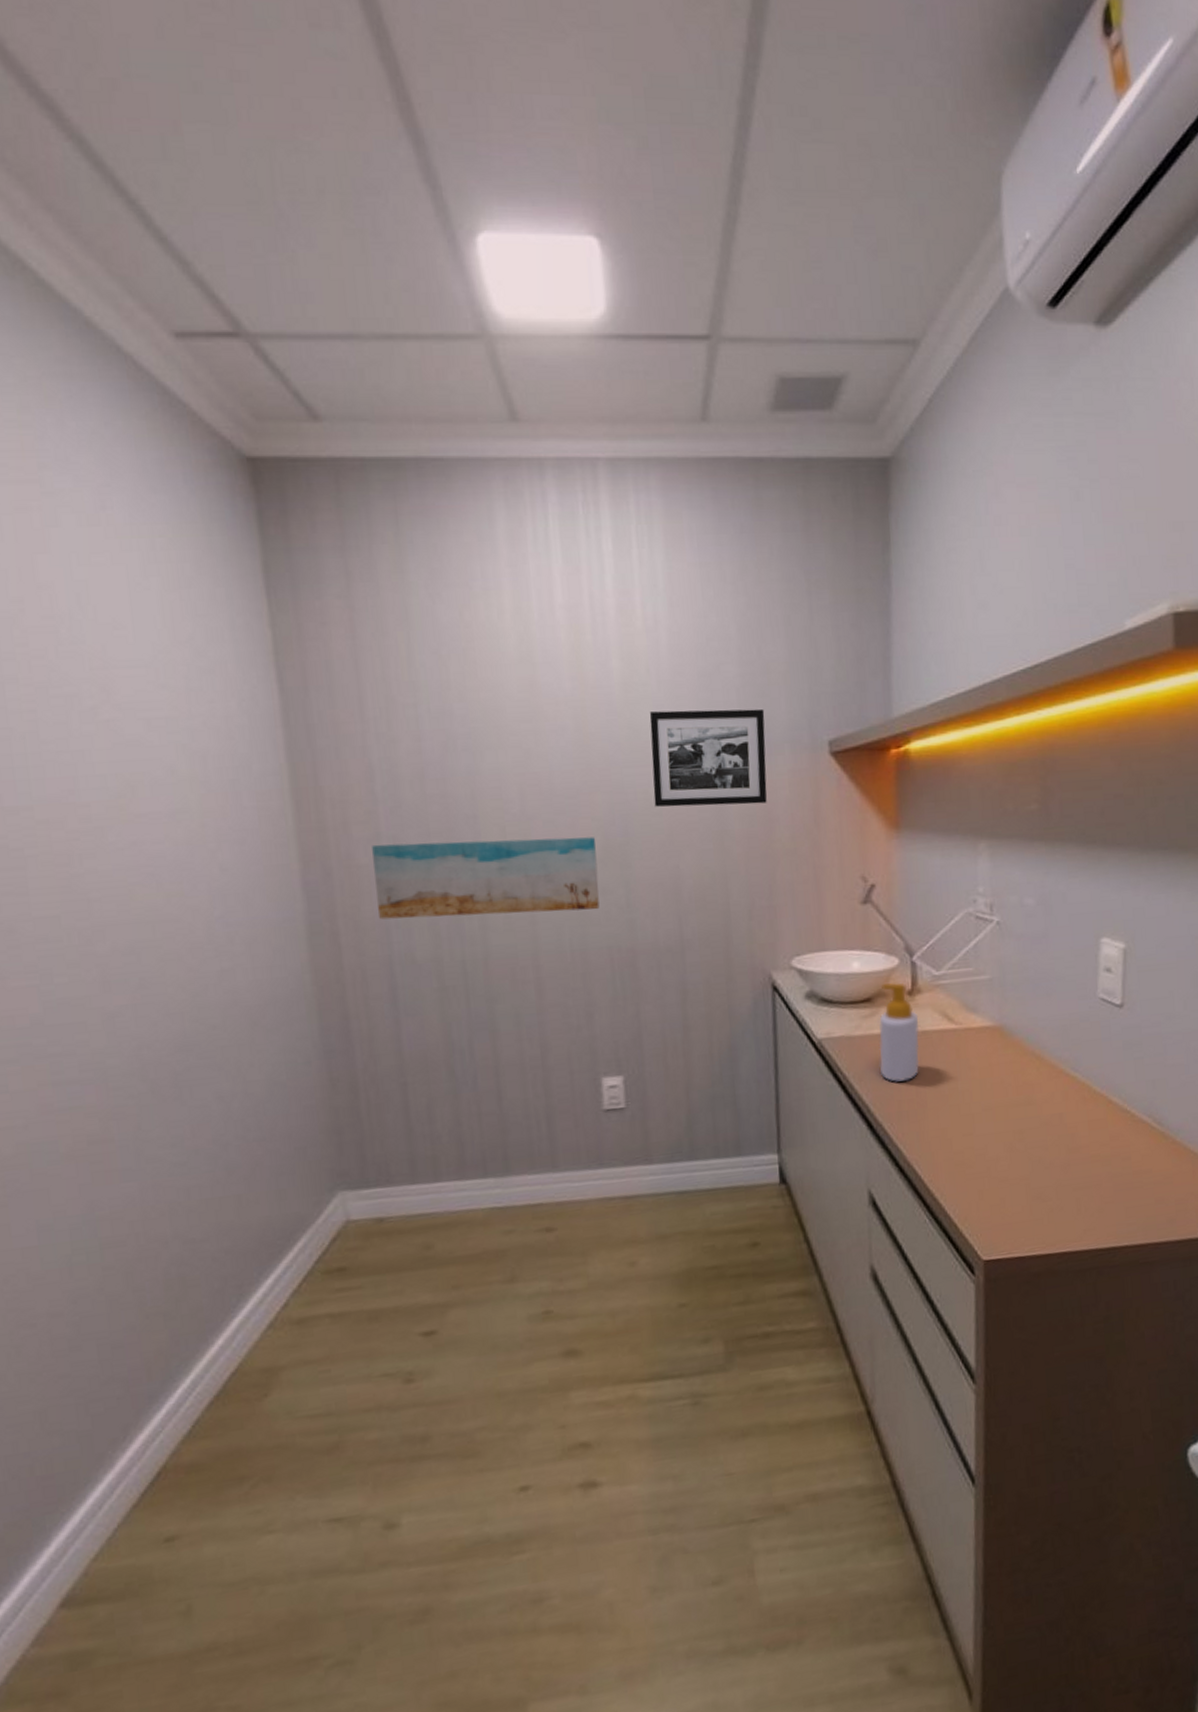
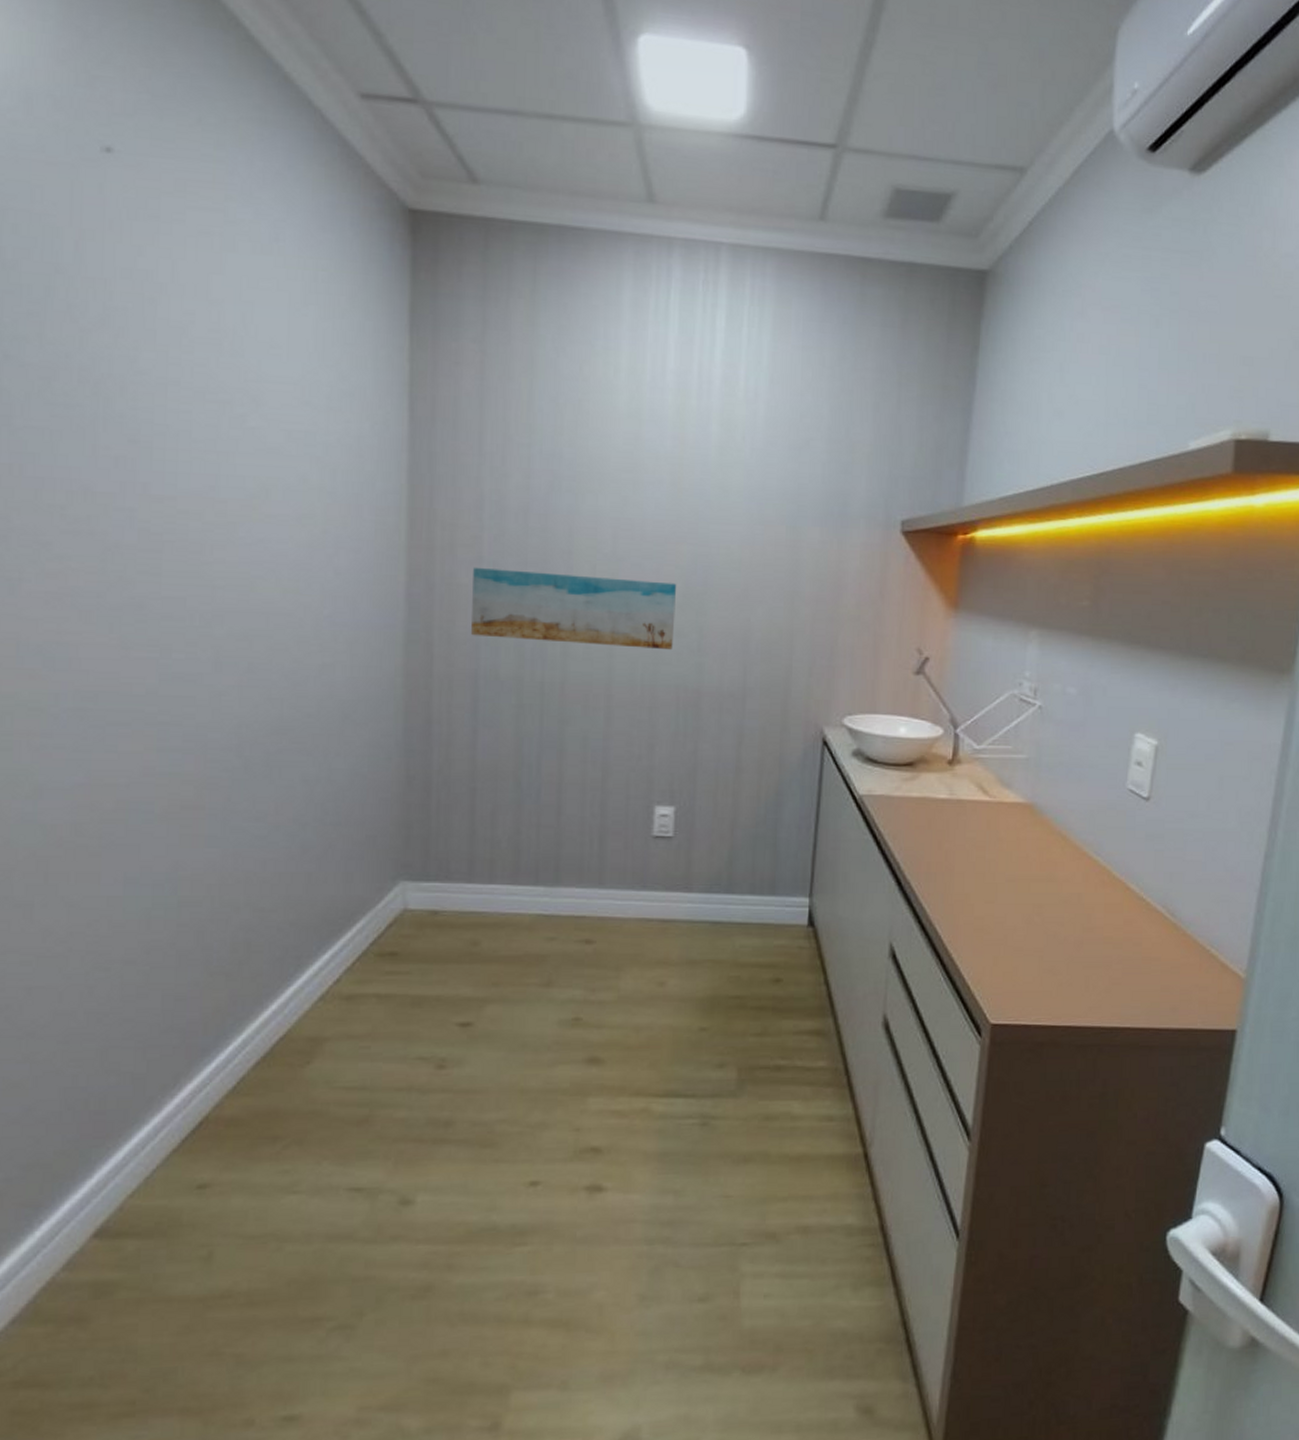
picture frame: present [649,708,767,807] -> none [734,476,846,571]
soap bottle: present [879,983,920,1082] -> none [913,751,956,844]

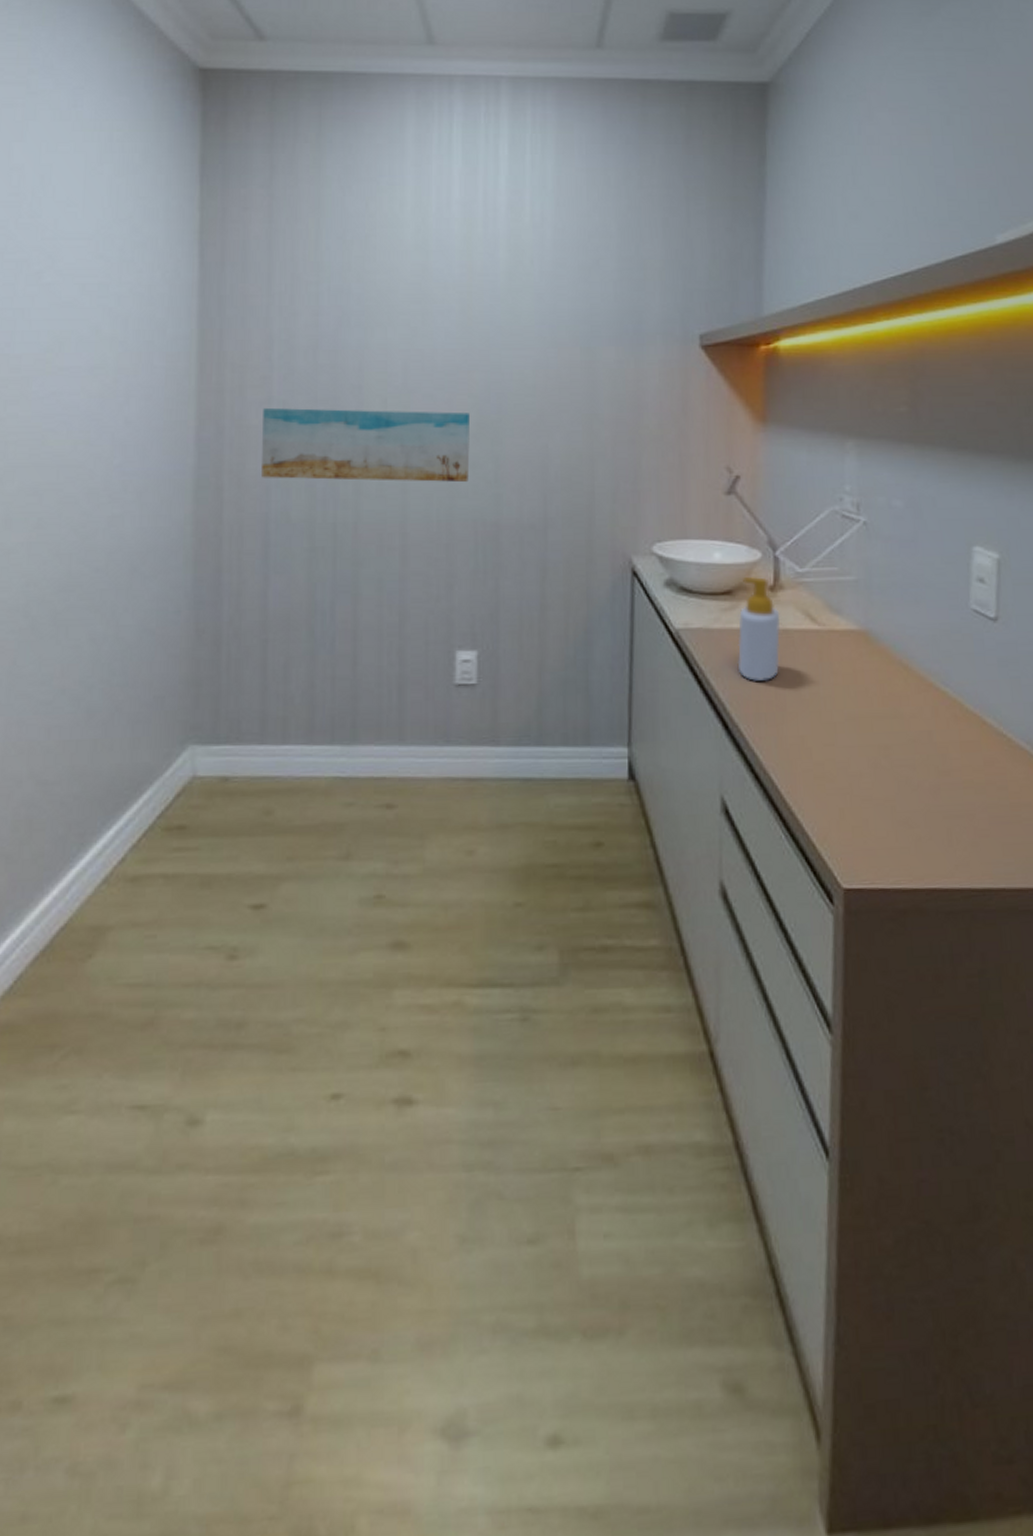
soap bottle: none [913,751,956,844] -> present [737,577,780,681]

